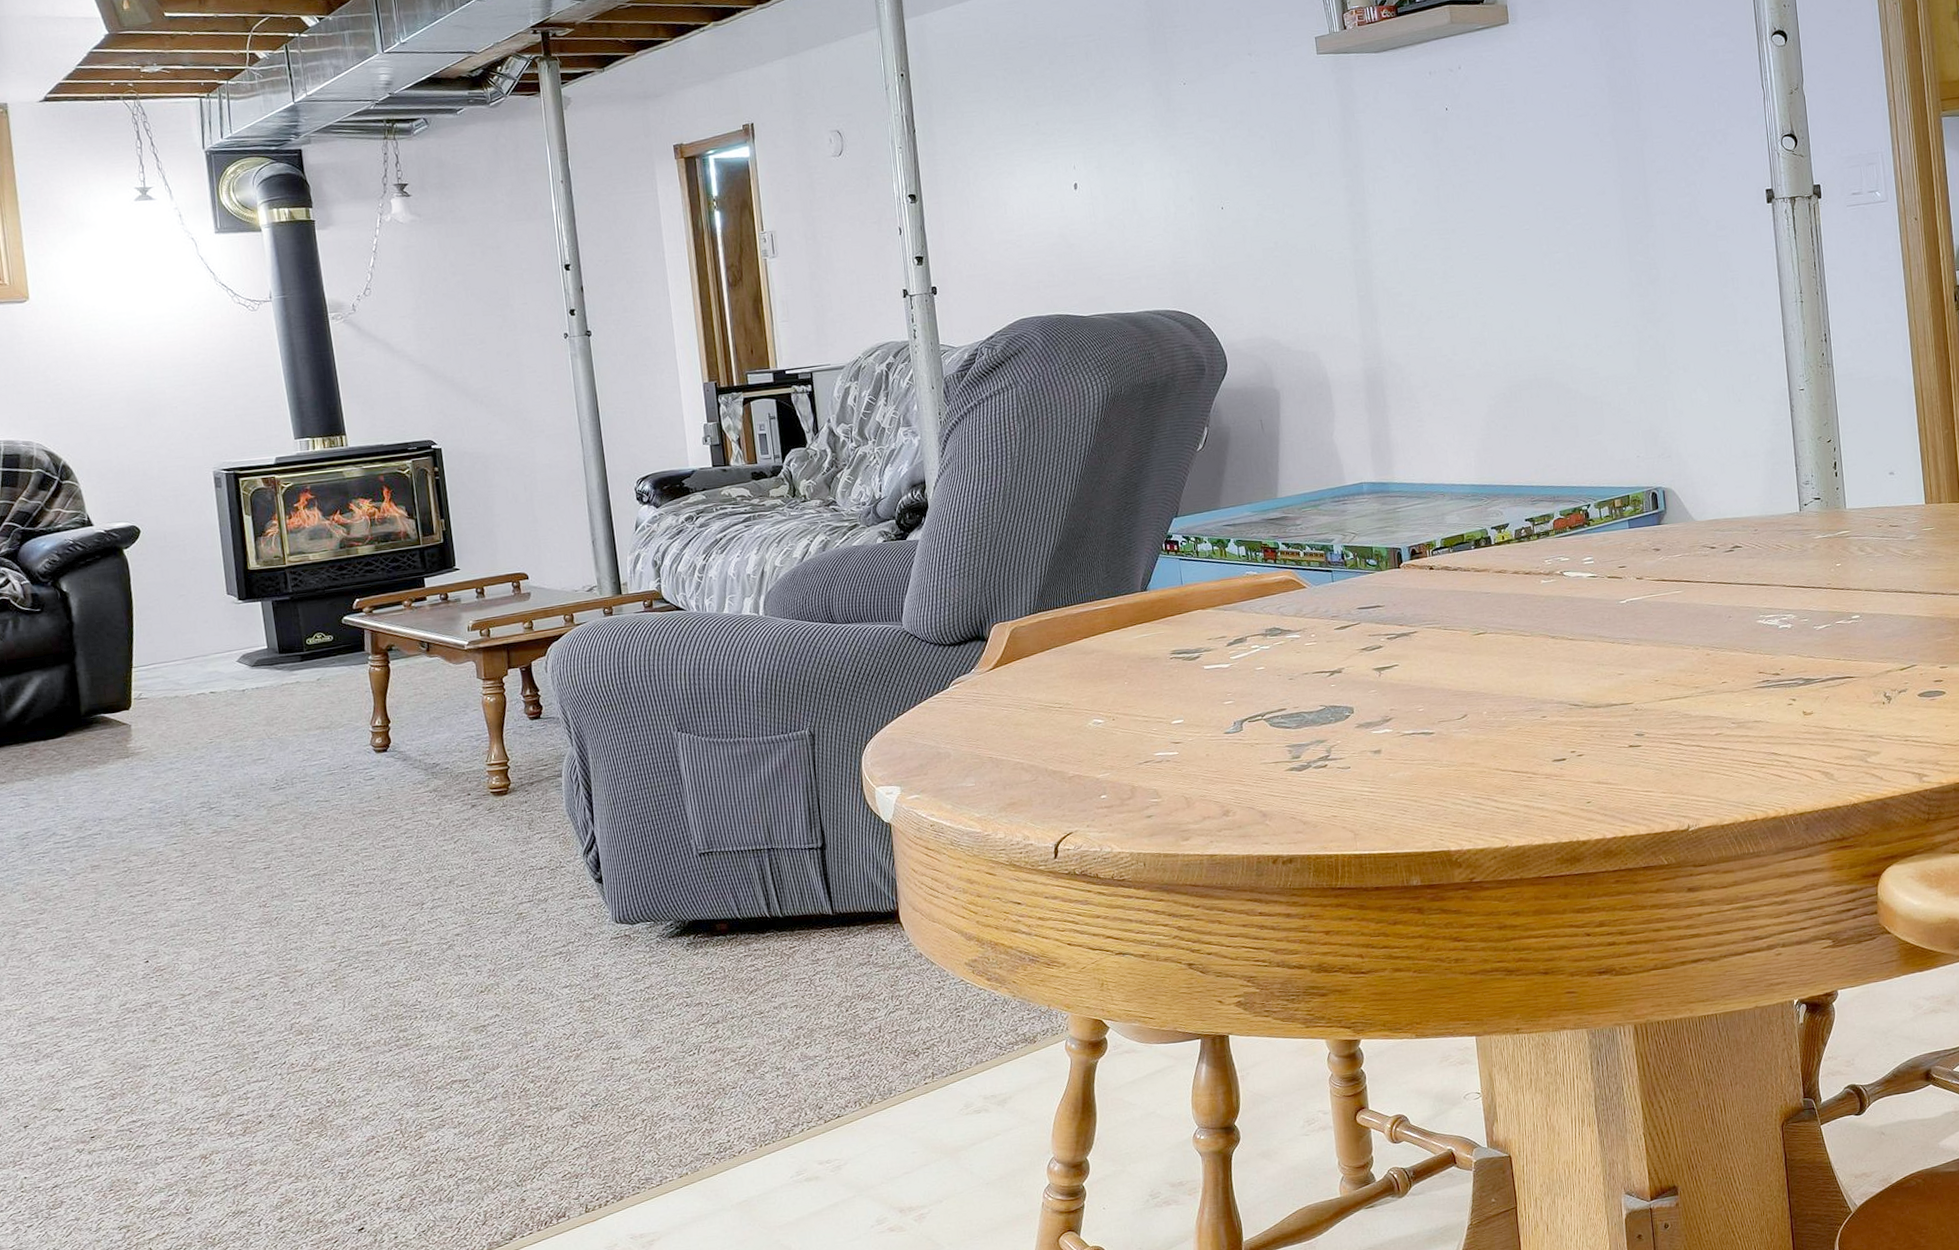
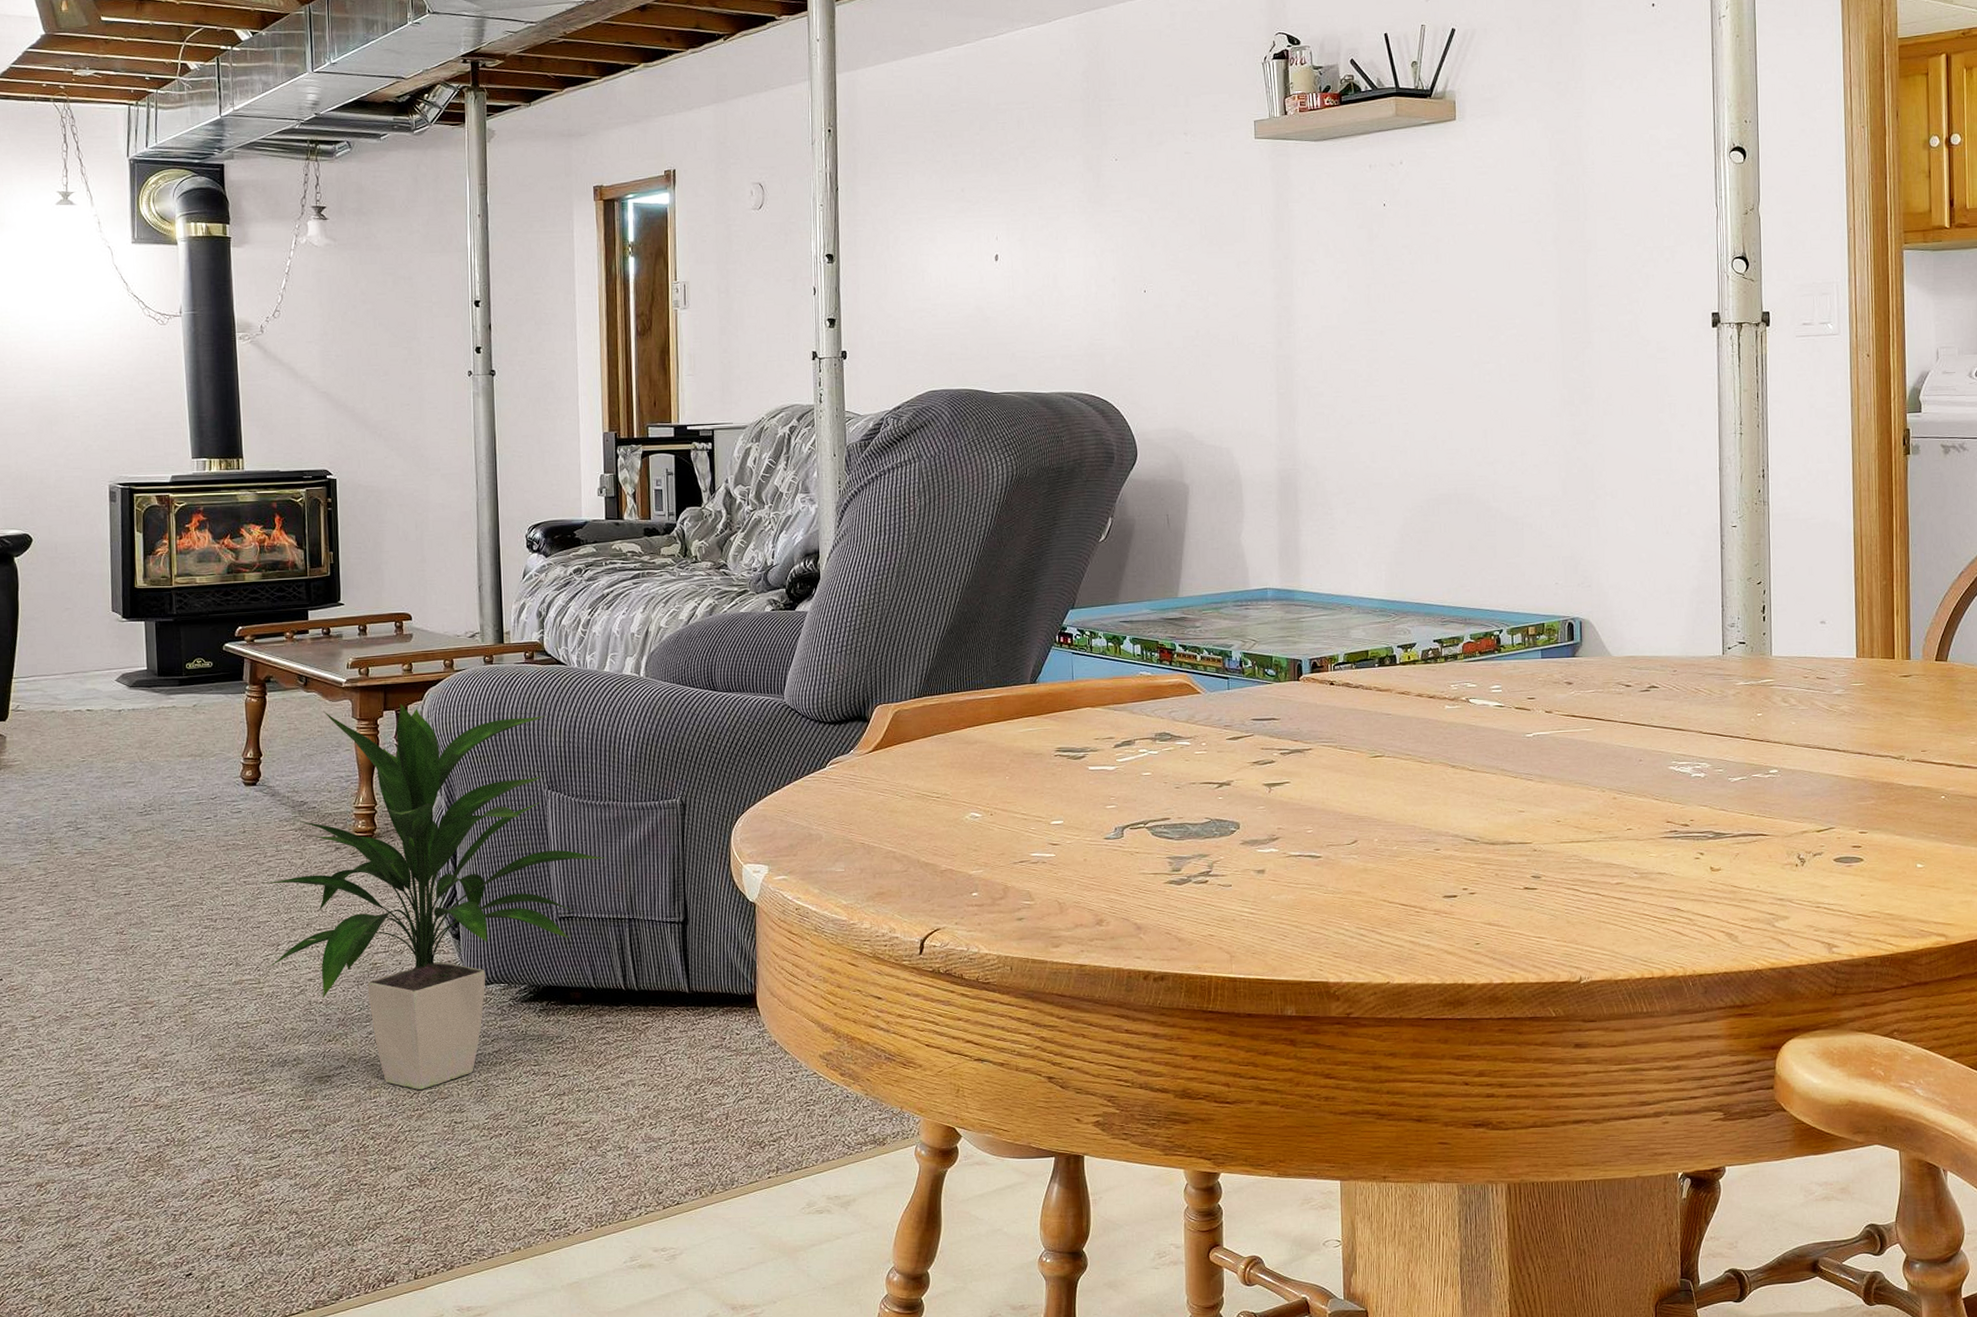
indoor plant: none [403,660,741,1031] -> present [264,703,606,1090]

